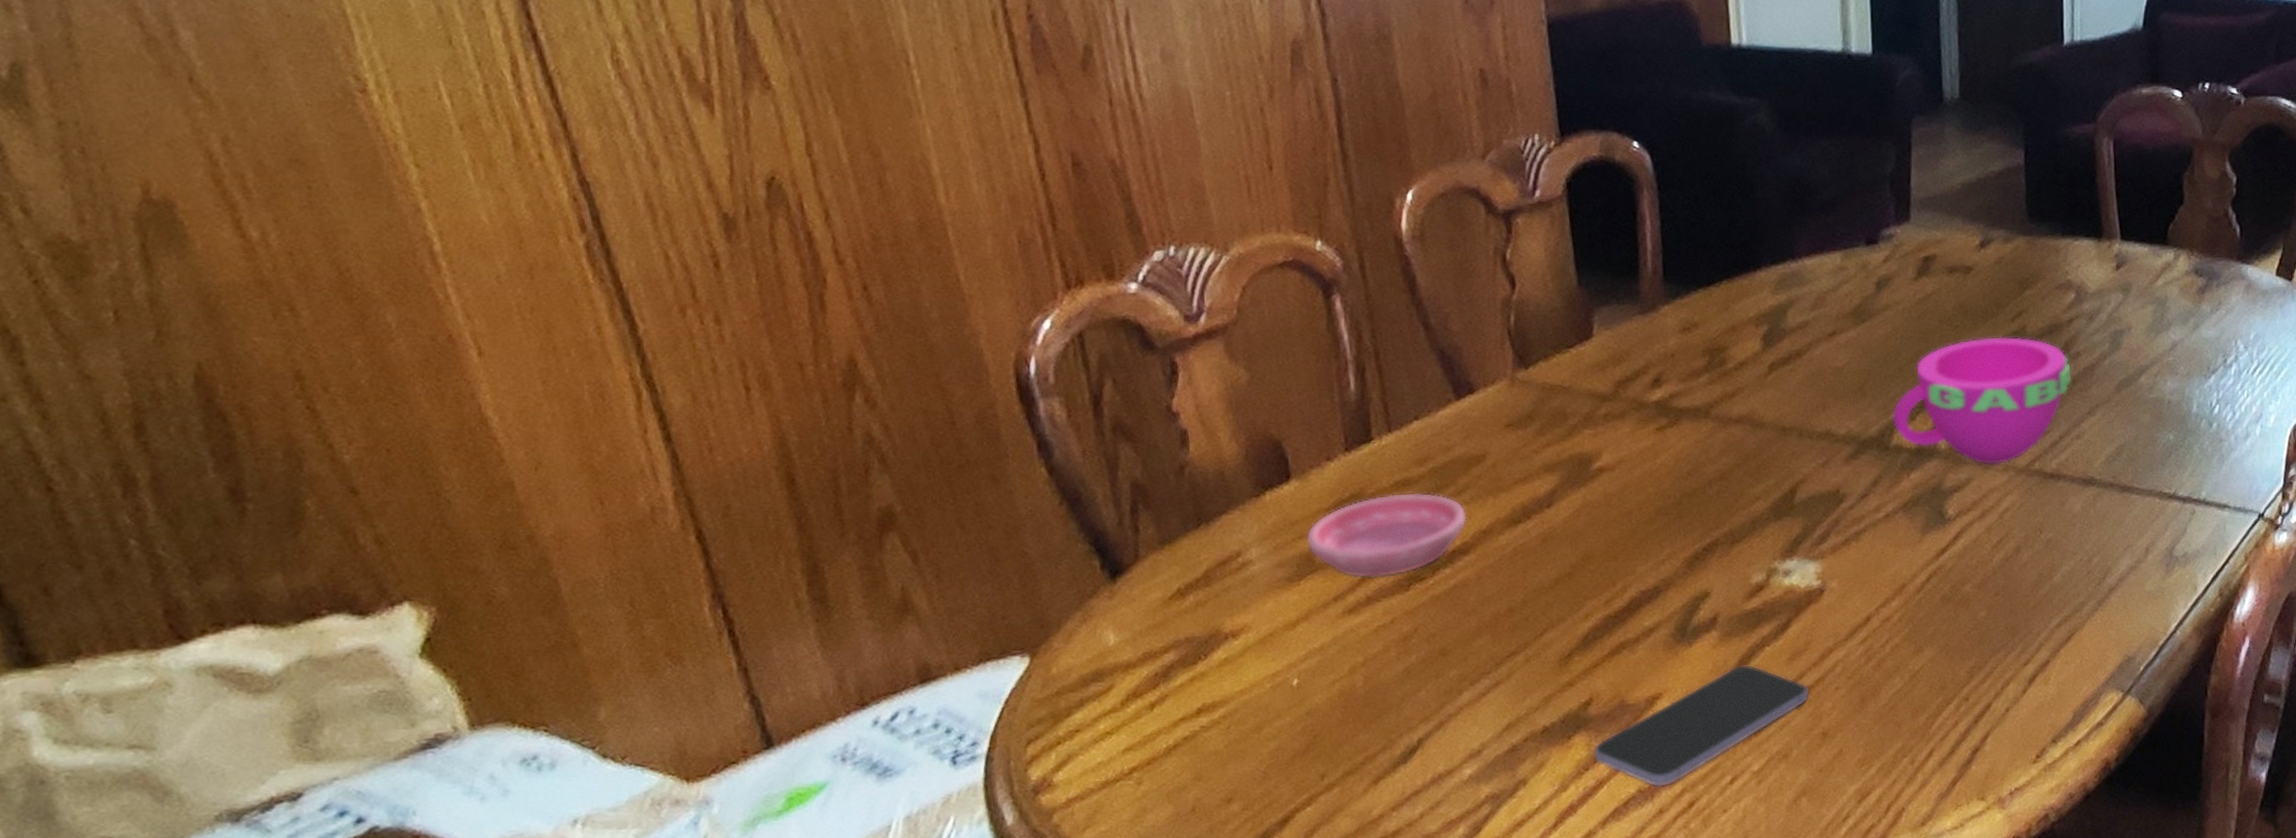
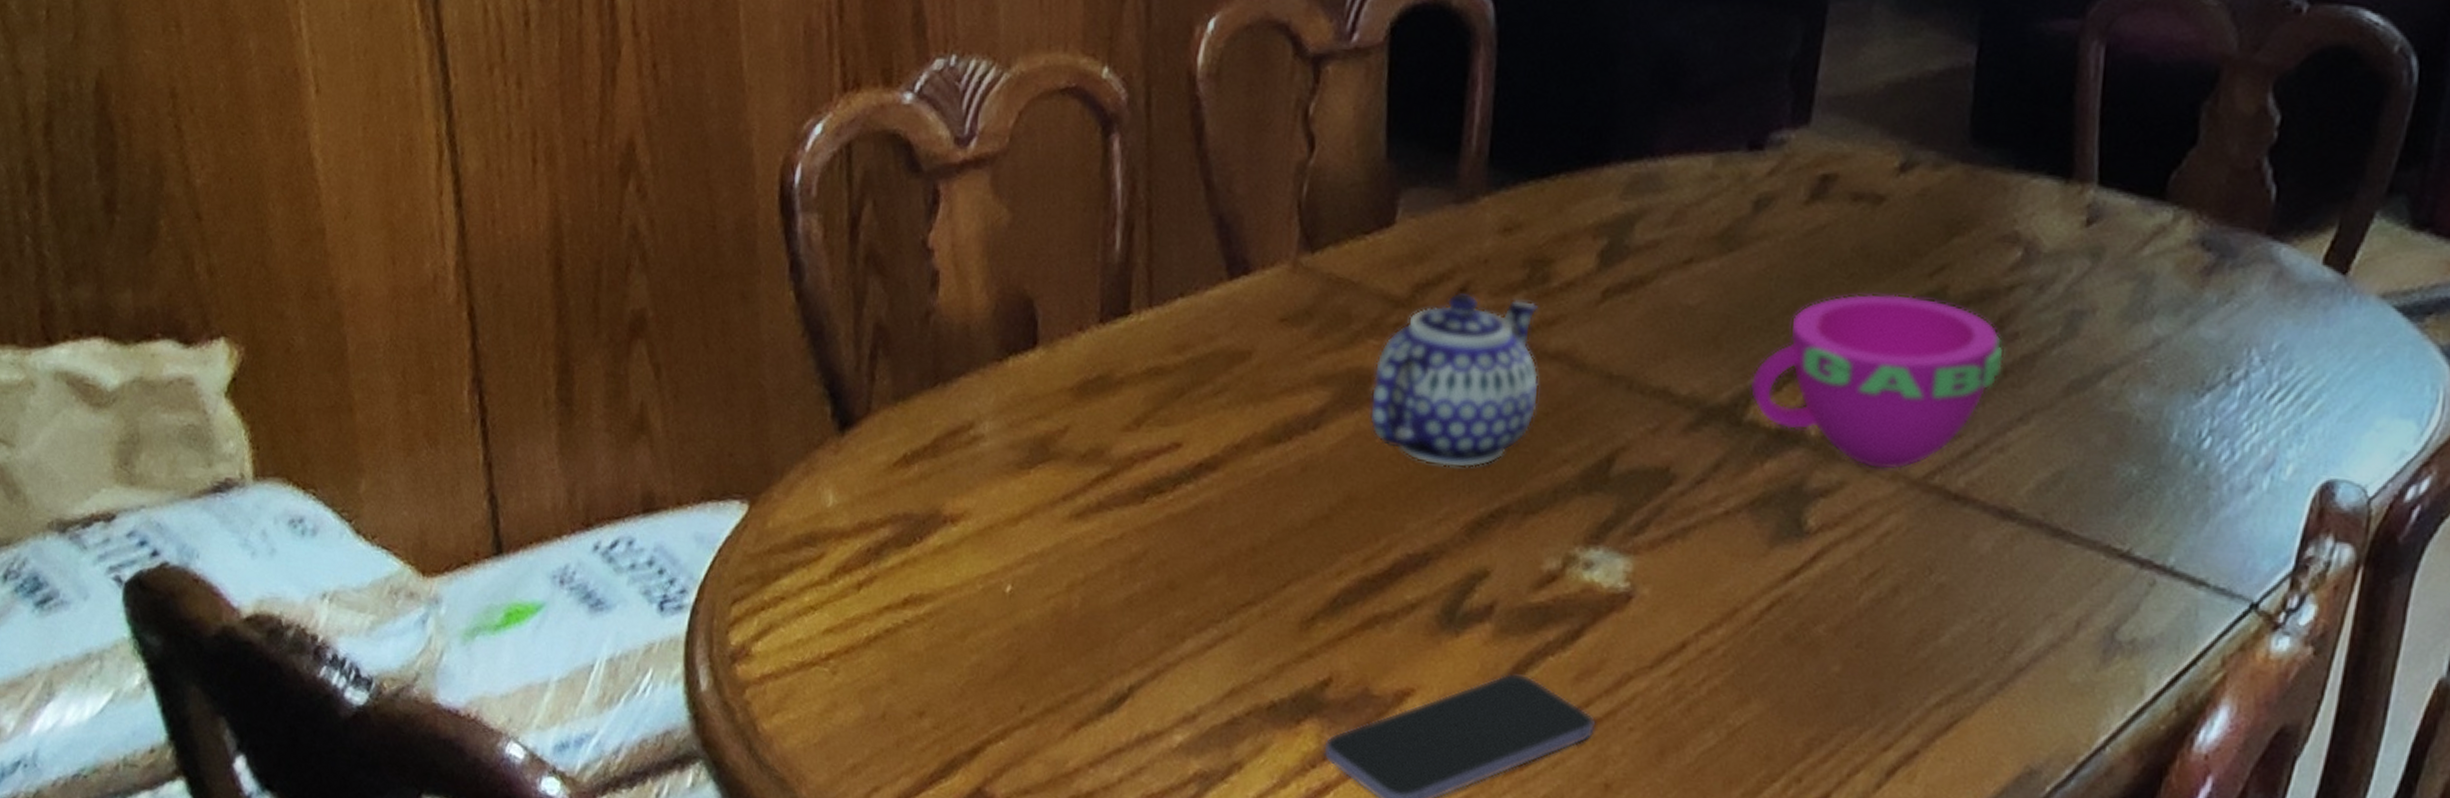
saucer: present [1306,492,1467,579] -> none [1043,382,1221,483]
teapot: none [1592,381,1730,519] -> present [1369,292,1539,469]

